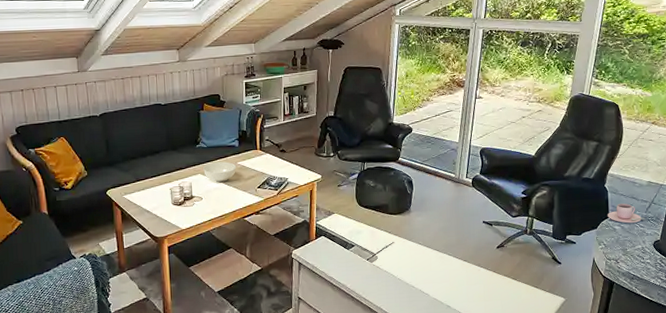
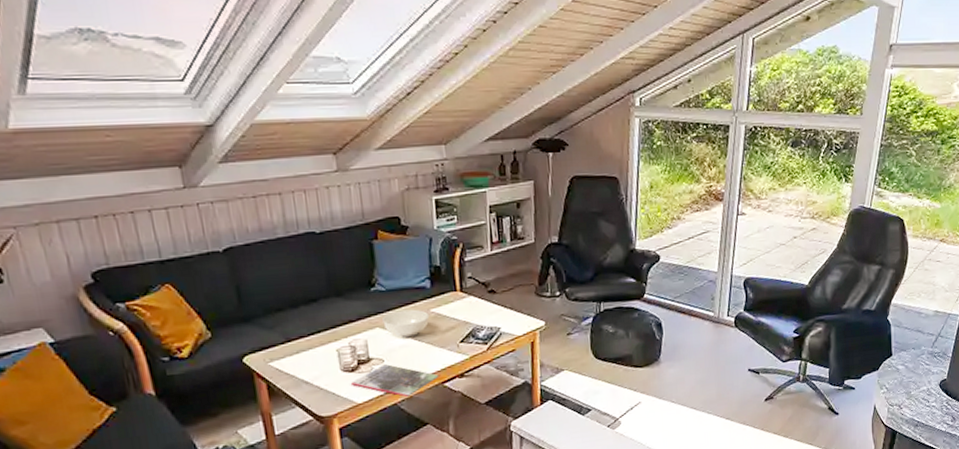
magazine: none [179,201,241,227] -> present [351,364,439,398]
teacup: present [608,203,646,223] -> none [890,338,932,362]

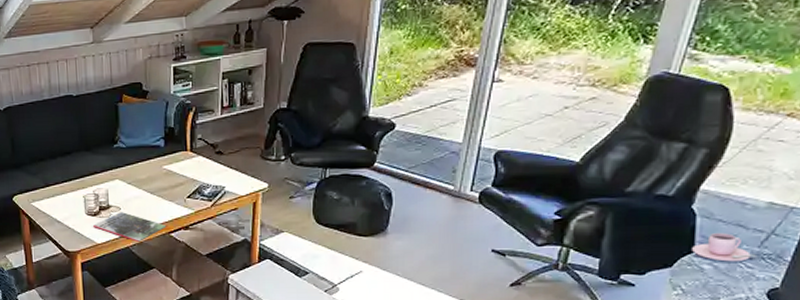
bowl: present [381,309,430,338] -> none [121,165,162,189]
teacup: none [890,338,932,362] -> present [692,233,758,262]

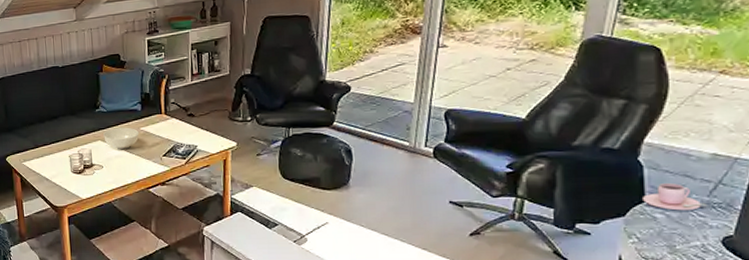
magazine: present [93,212,167,243] -> none [79,170,145,198]
bowl: none [121,165,162,189] -> present [102,127,140,149]

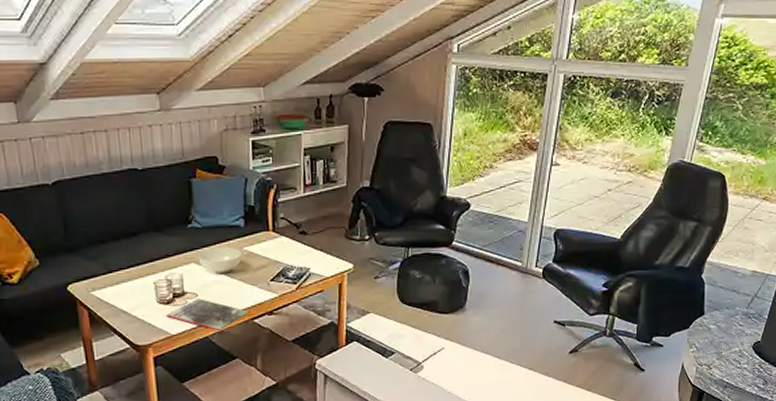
magazine: none [79,170,145,198] -> present [167,299,250,332]
teacup: present [643,183,708,211] -> none [702,298,746,322]

